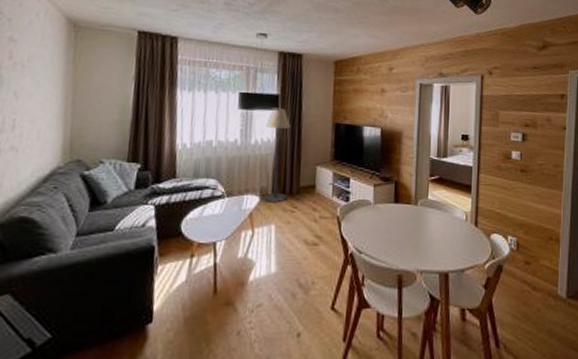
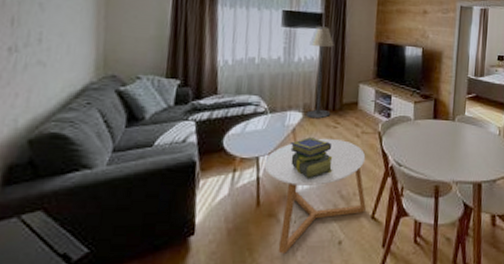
coffee table: none [221,223,325,345] -> present [264,138,366,254]
stack of books: none [246,222,291,267] -> present [289,137,333,180]

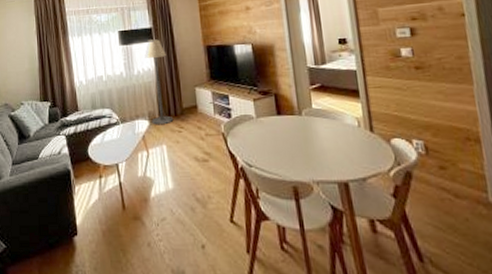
coffee table: present [264,138,366,254] -> none [123,142,223,256]
stack of books: present [289,137,333,180] -> none [142,143,185,183]

